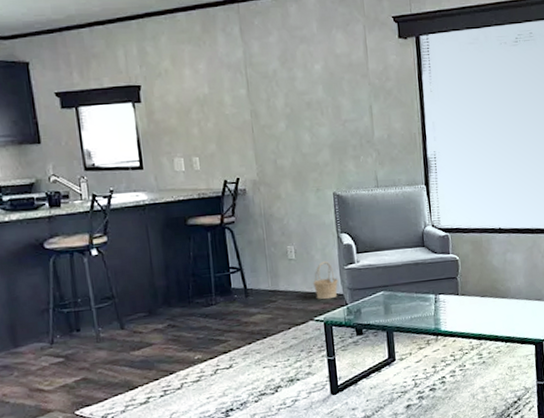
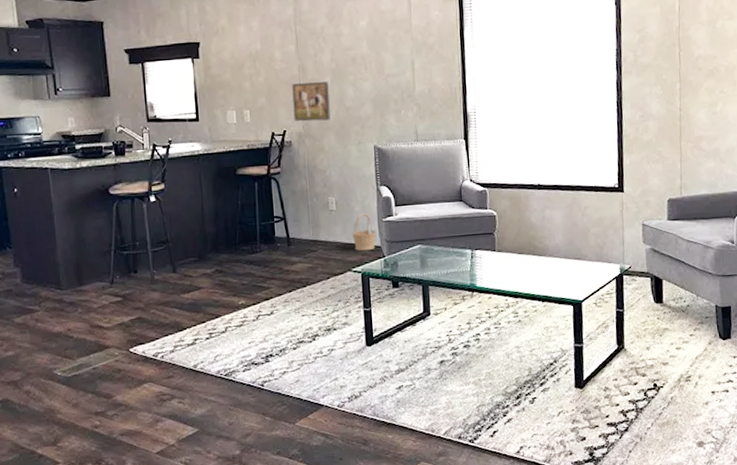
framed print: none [244,127,287,169] -> present [292,82,331,122]

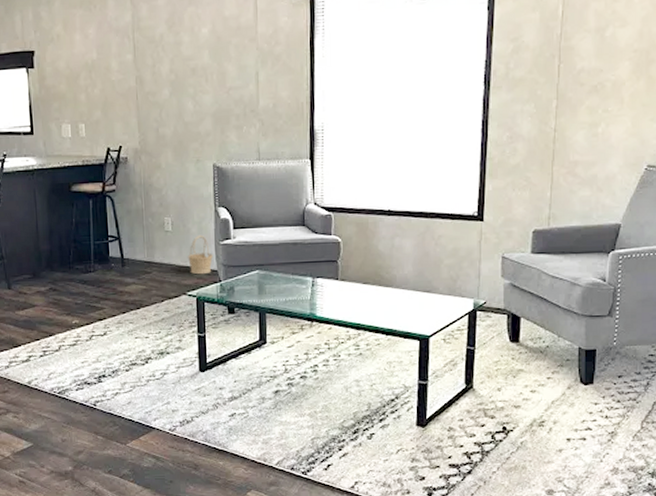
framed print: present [292,82,331,122] -> none [129,94,168,137]

